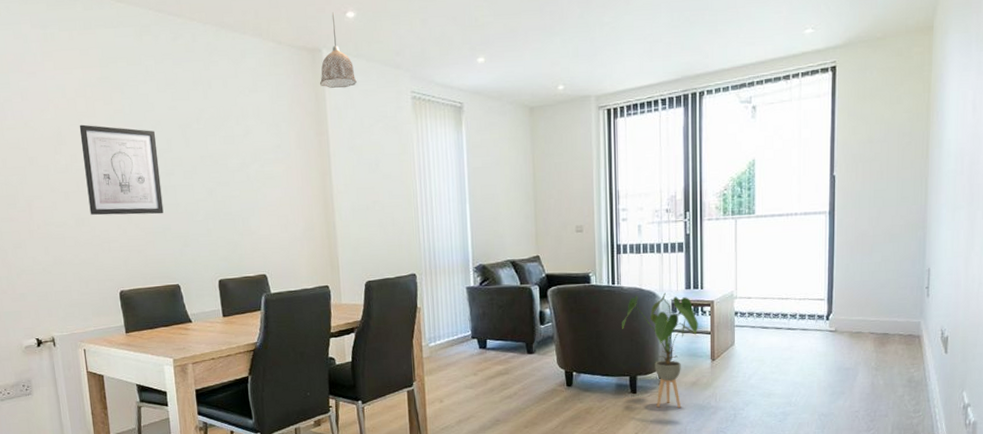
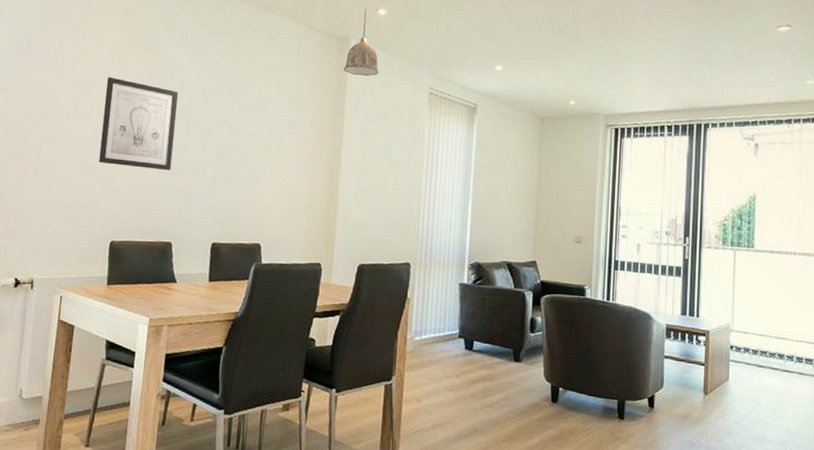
house plant: present [622,293,698,408] -> none [614,315,692,442]

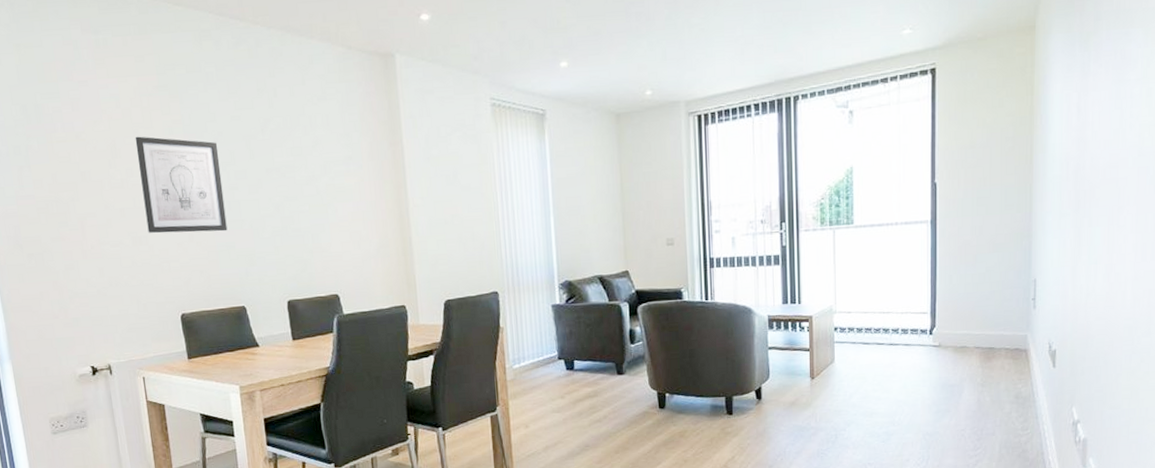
pendant lamp: present [344,8,379,77] -> none [393,14,433,96]

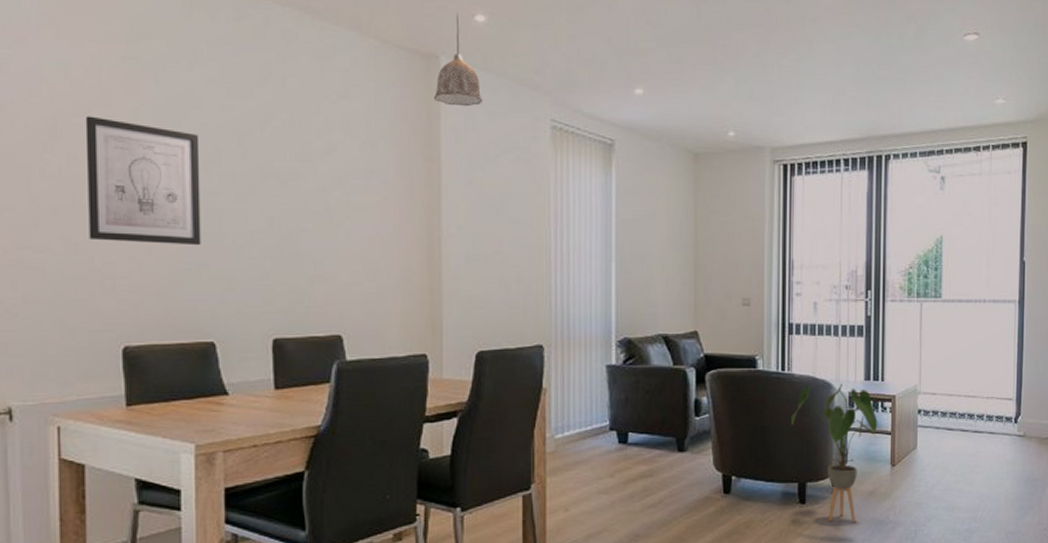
pendant lamp: none [393,14,433,96] -> present [435,12,483,107]
house plant: none [716,308,797,430] -> present [791,383,878,522]

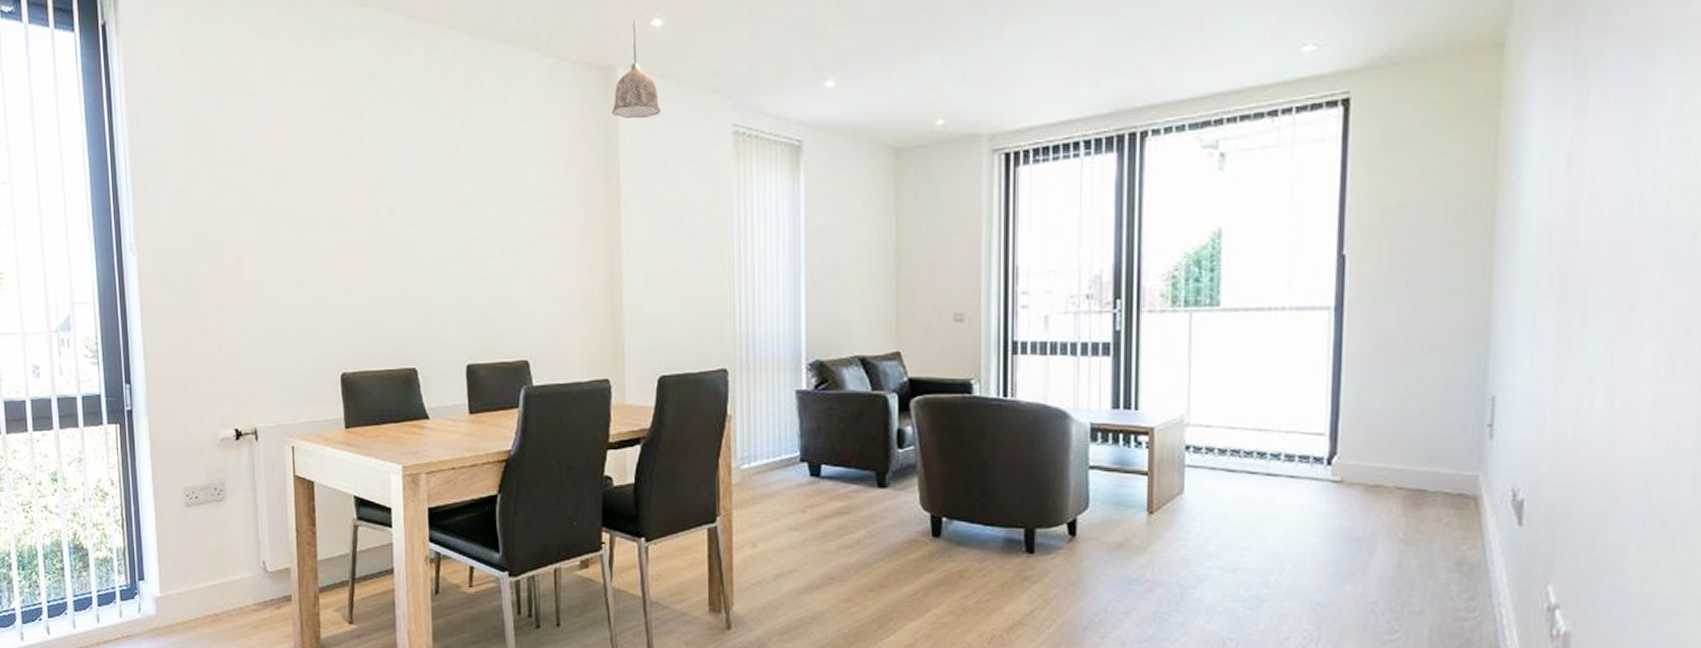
wall art: present [85,116,201,246] -> none [305,159,403,276]
house plant: present [791,383,878,522] -> none [1016,412,1130,579]

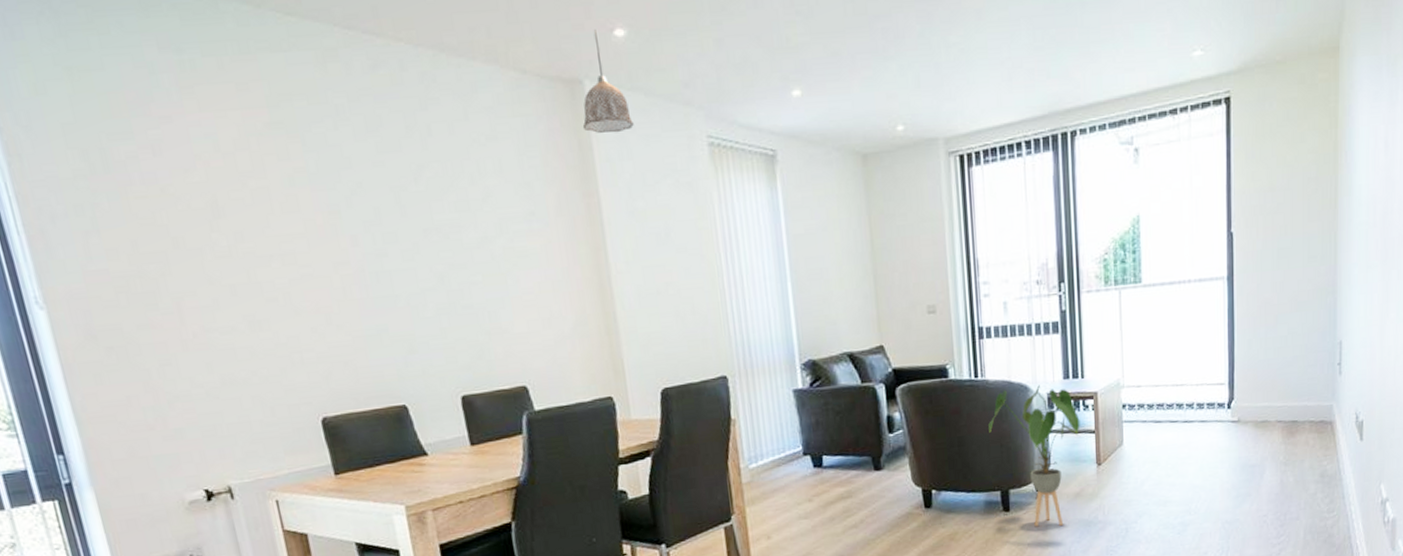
house plant: none [1016,412,1130,579] -> present [988,385,1080,527]

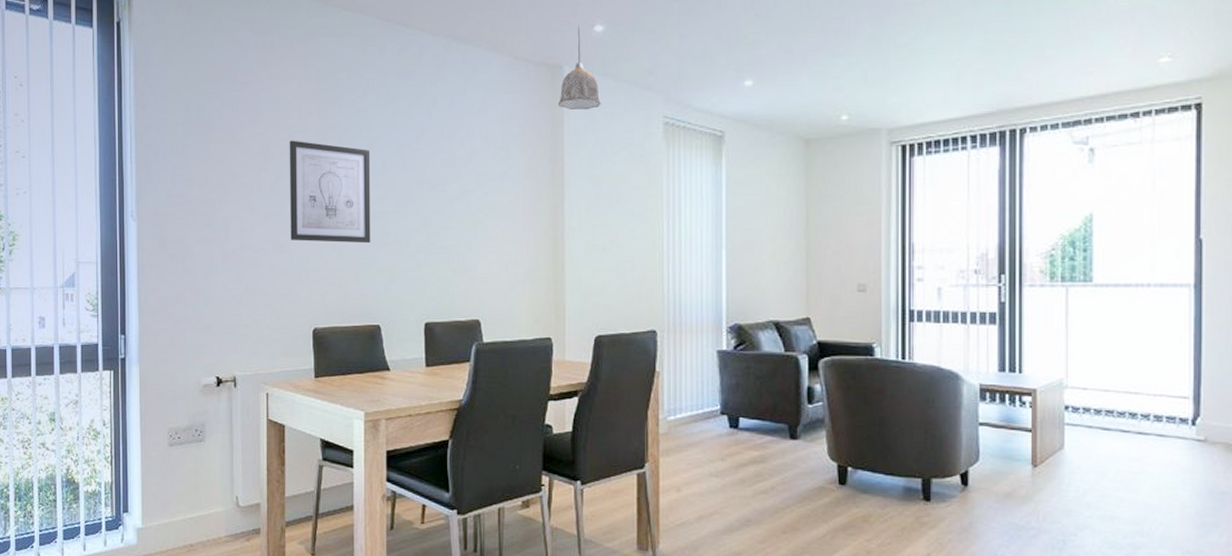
wall art: none [243,189,377,316] -> present [289,140,371,244]
house plant: present [988,385,1080,527] -> none [913,374,1015,525]

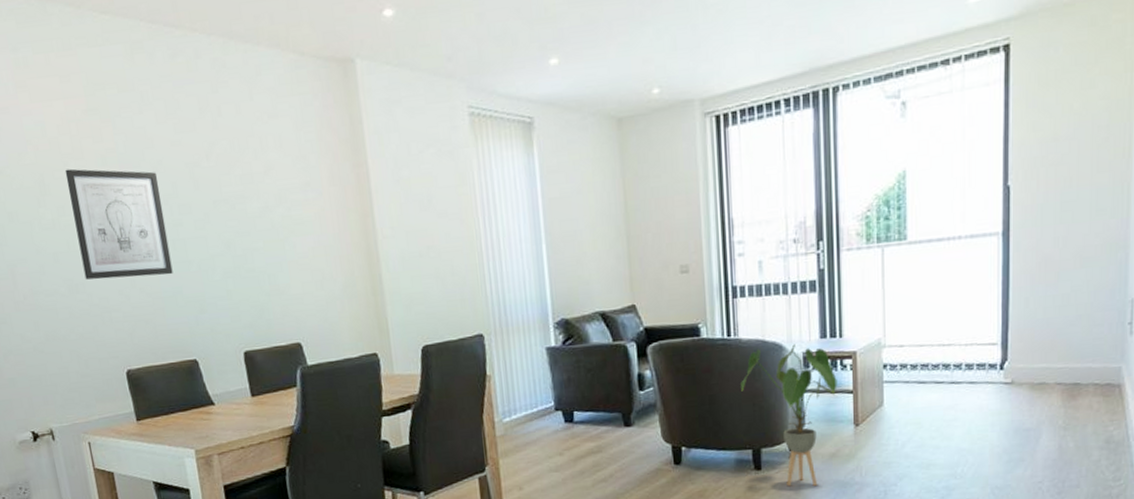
pendant lamp: present [559,25,601,110] -> none [354,11,400,108]
house plant: none [913,374,1015,525] -> present [741,344,837,487]

